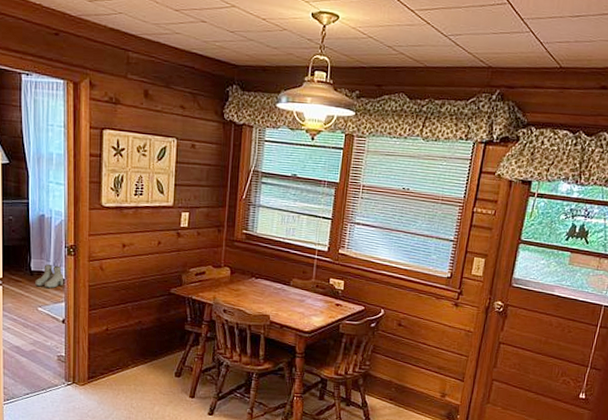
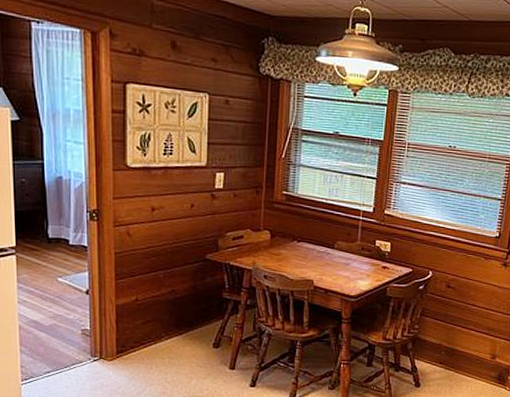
boots: present [35,264,64,288] -> none [54,230,87,256]

